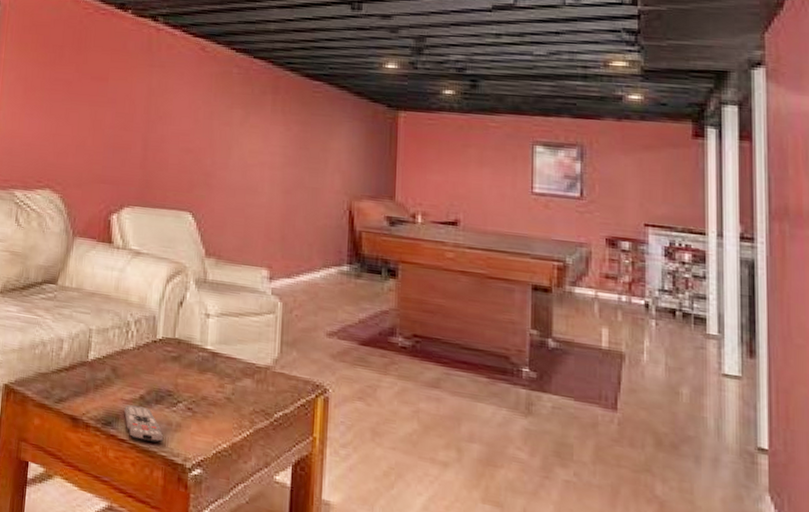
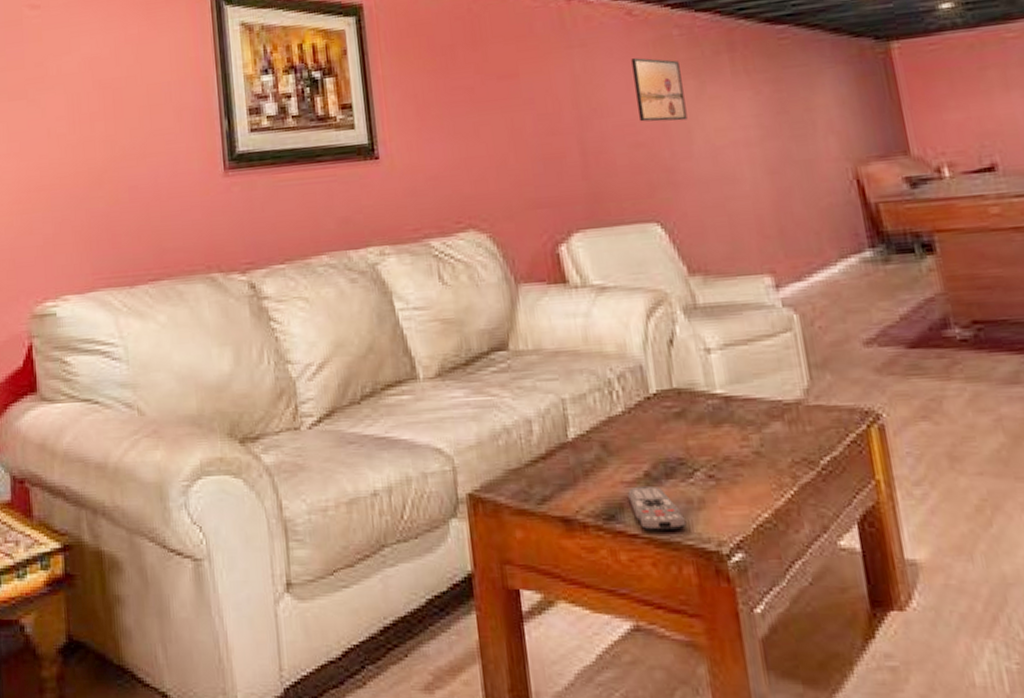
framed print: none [194,84,233,139] -> present [631,58,688,122]

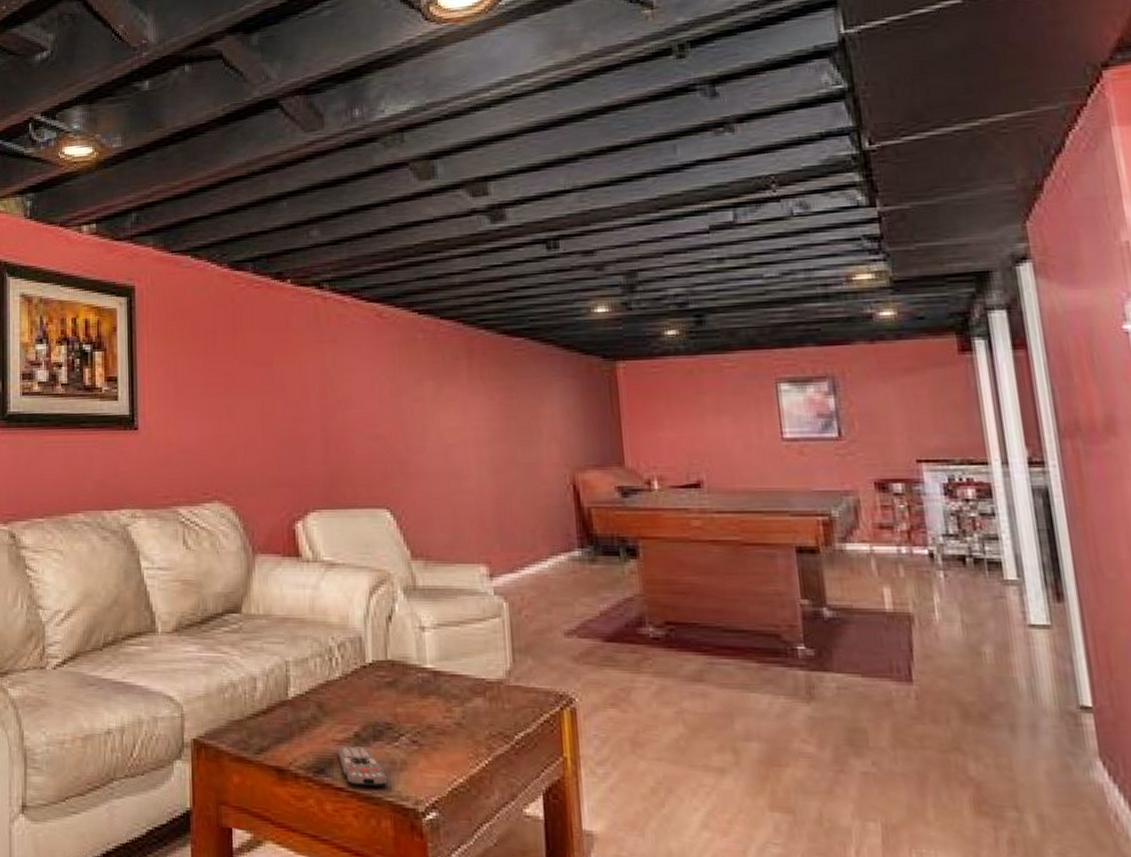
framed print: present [631,58,688,122] -> none [377,357,424,418]

